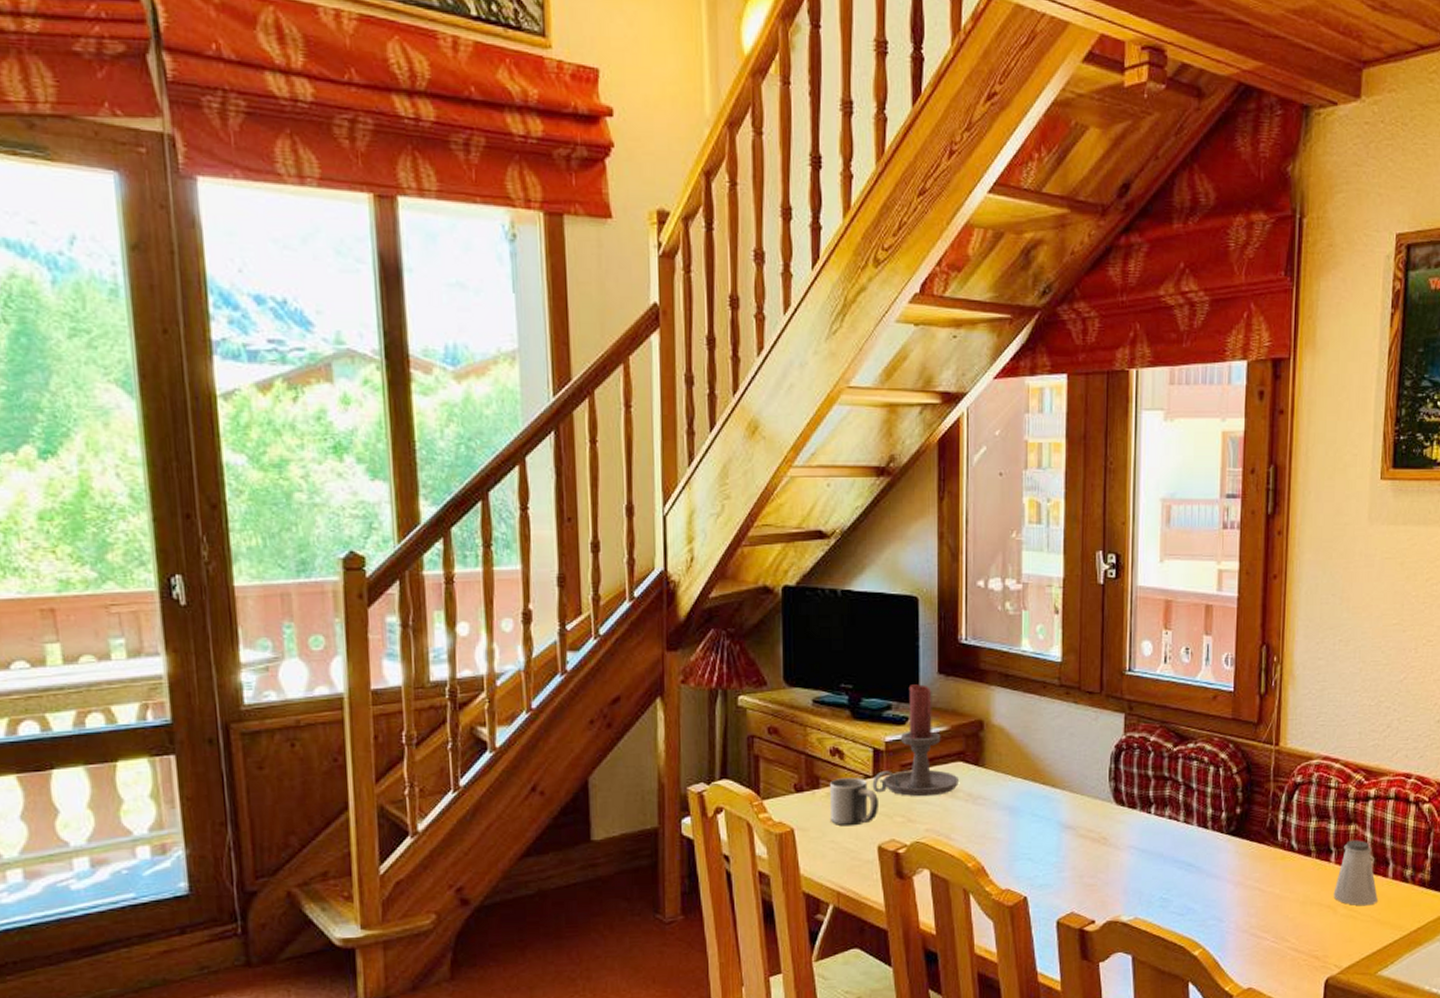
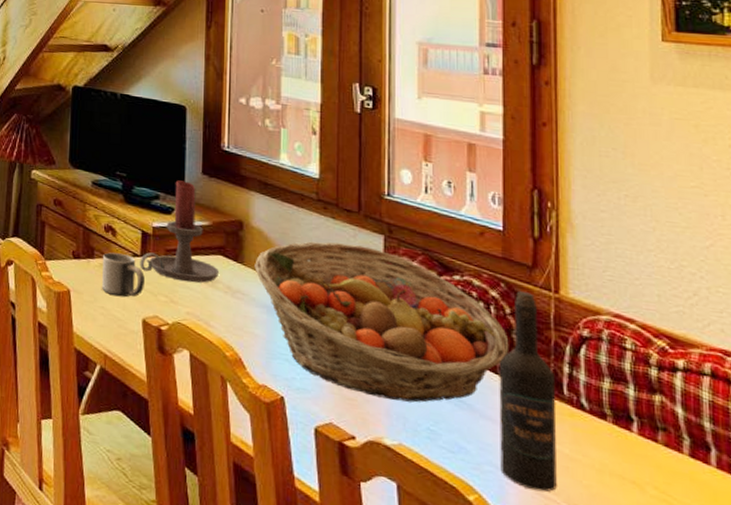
fruit basket: none [996,728,1235,878] -> present [254,241,509,403]
wine bottle: none [1222,749,1272,933] -> present [499,291,557,493]
saltshaker: present [1333,840,1378,906] -> none [638,412,699,493]

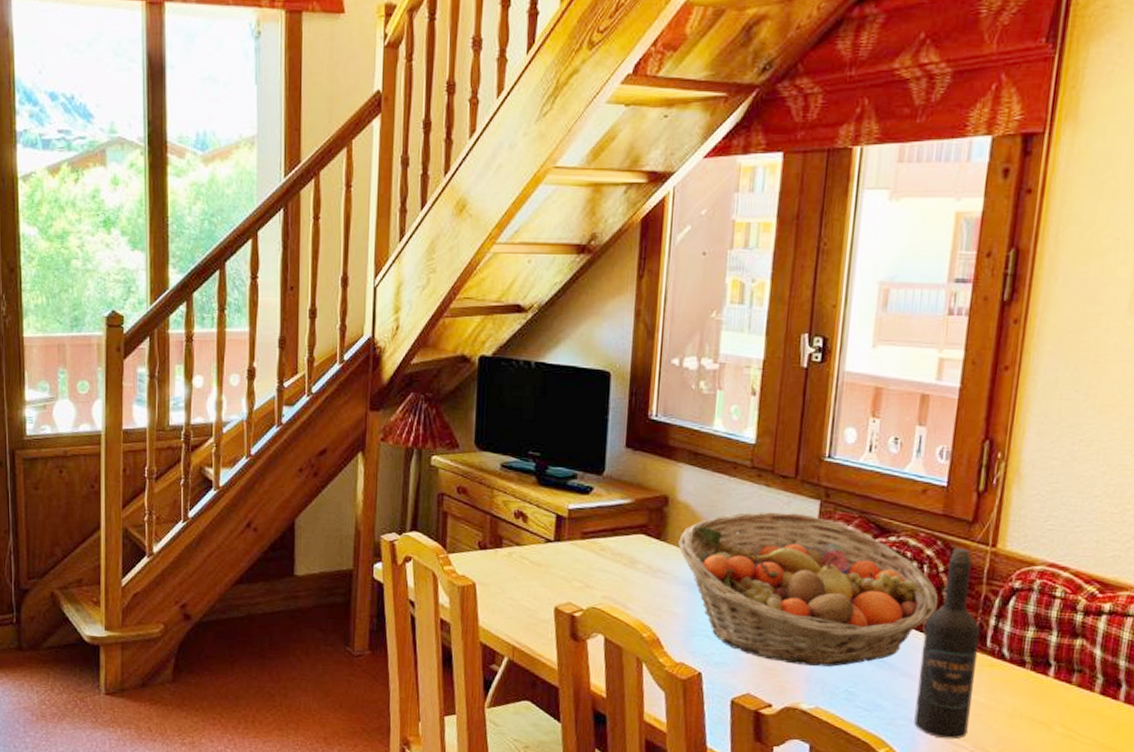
mug: present [102,252,144,297] -> none [511,540,558,586]
candle holder: present [139,180,219,283] -> none [553,456,639,565]

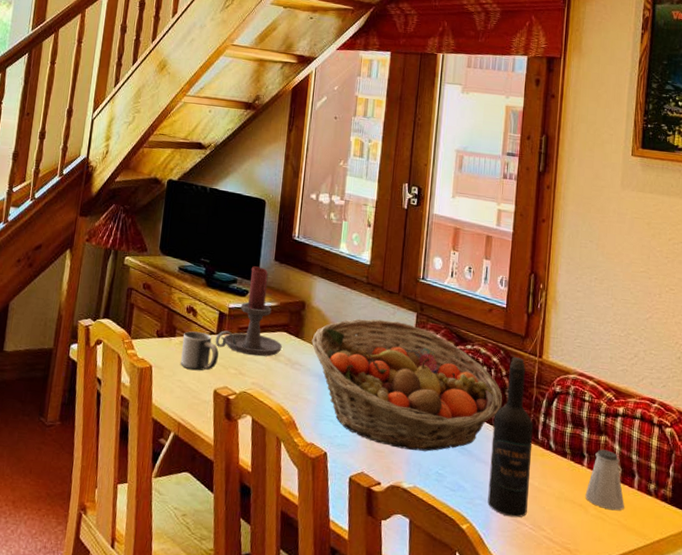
mug: none [511,540,558,586] -> present [181,331,219,371]
candle holder: none [553,456,639,565] -> present [215,266,282,357]
saltshaker: none [1049,655,1104,728] -> present [585,449,624,511]

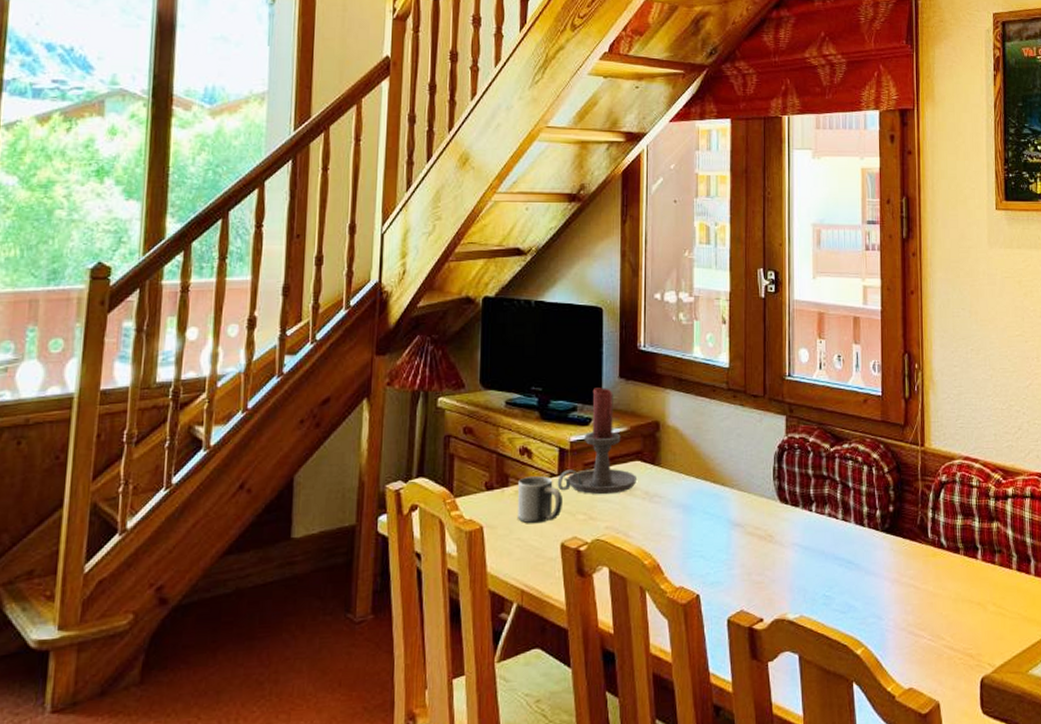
fruit basket: present [312,318,503,452] -> none [671,429,887,575]
wine bottle: present [487,357,534,518] -> none [879,450,924,631]
saltshaker: present [585,449,624,511] -> none [982,537,1023,603]

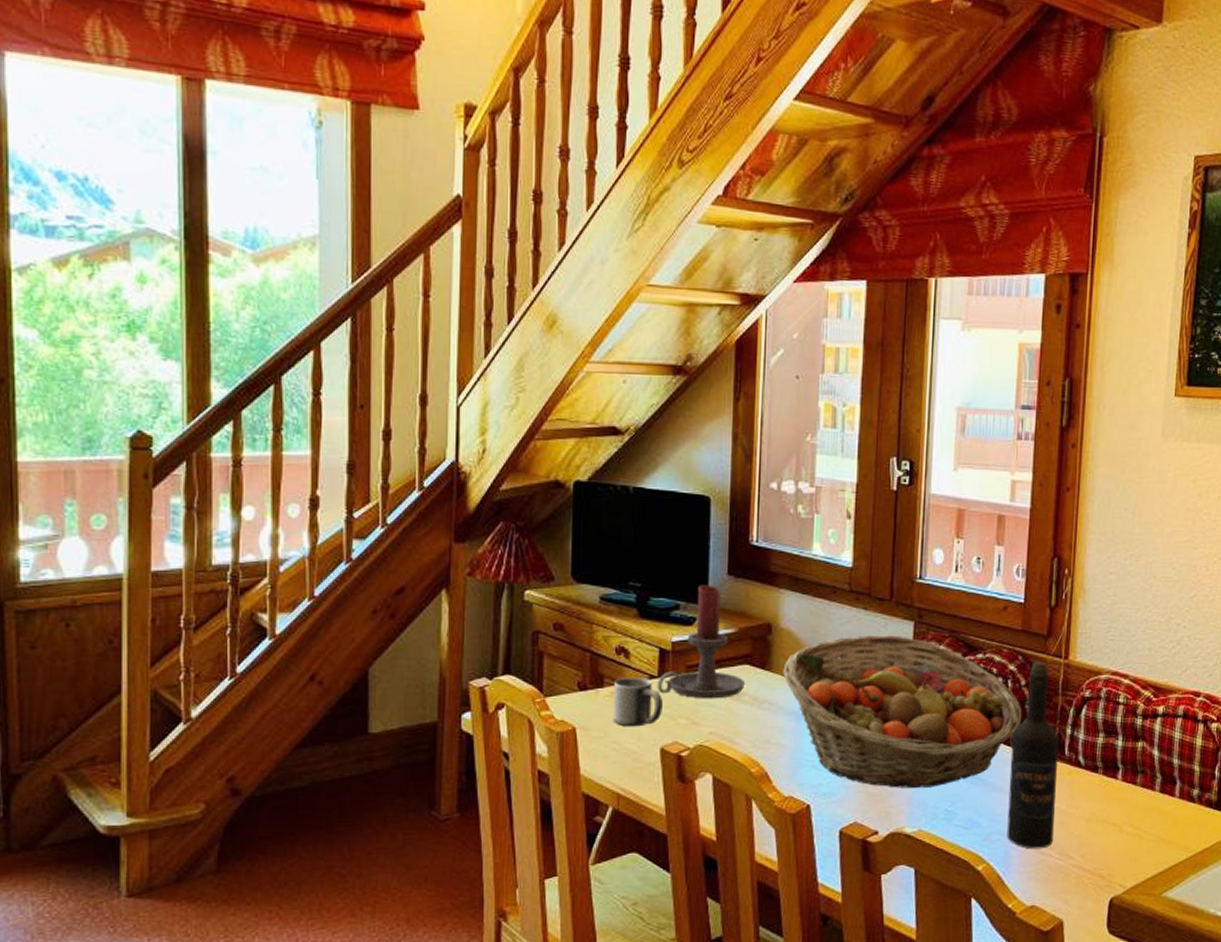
fruit basket: none [671,429,887,575] -> present [783,635,1022,788]
wine bottle: none [879,450,924,631] -> present [1007,662,1059,849]

